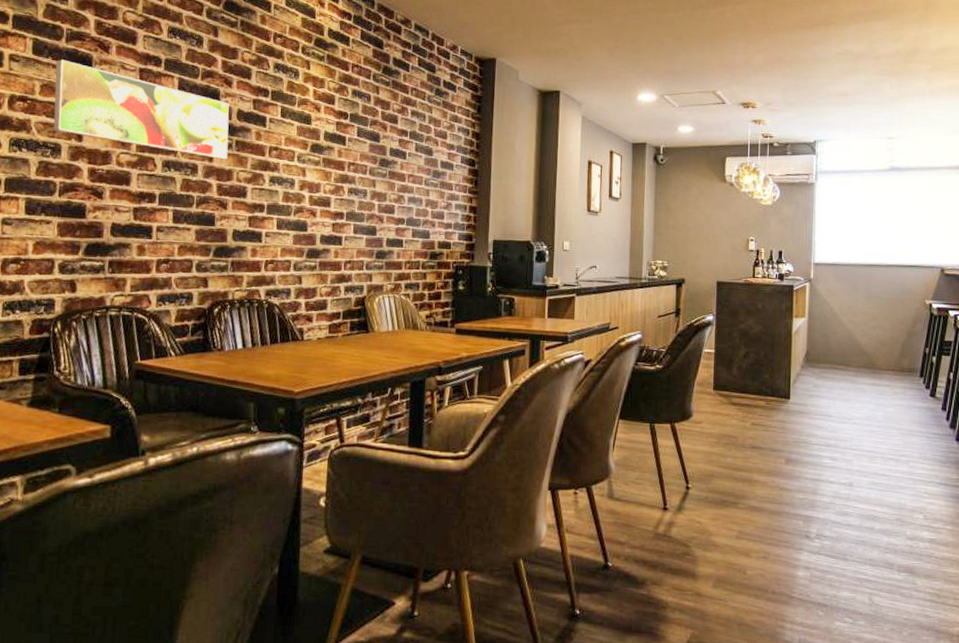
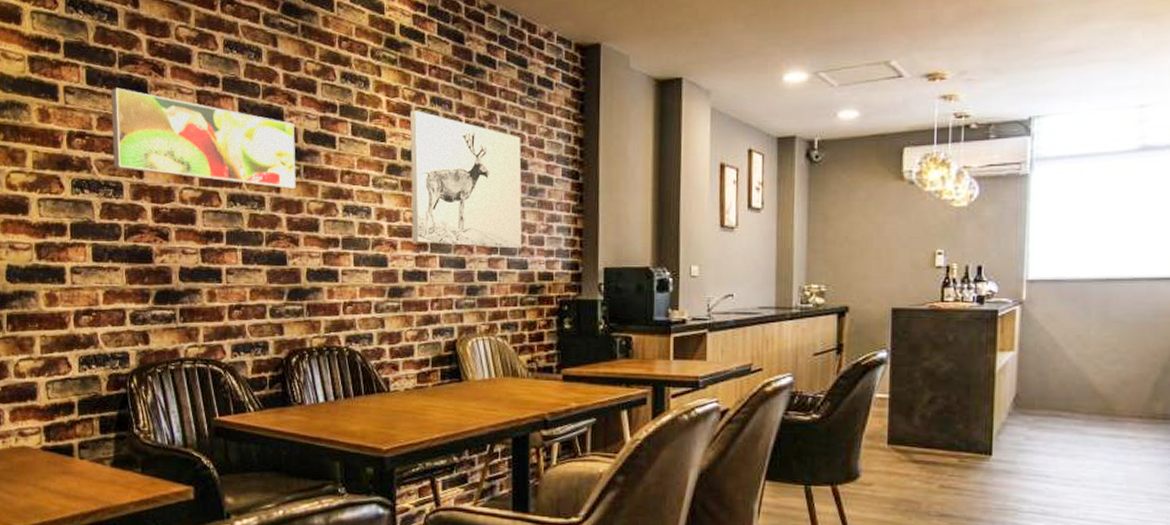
wall art: none [330,100,428,221] -> present [409,110,522,249]

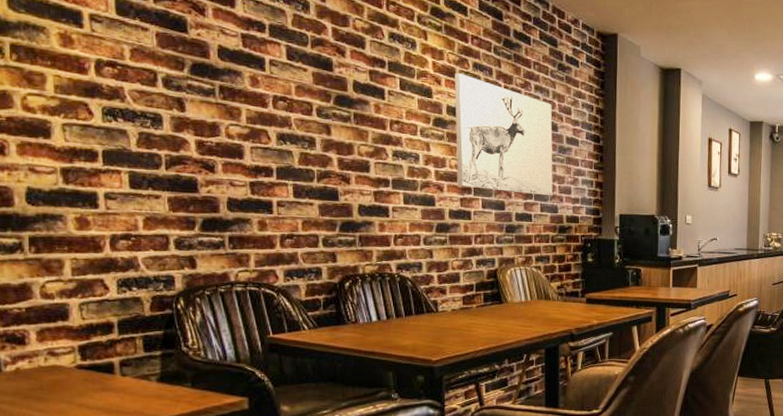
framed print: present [110,88,296,190] -> none [145,21,346,133]

